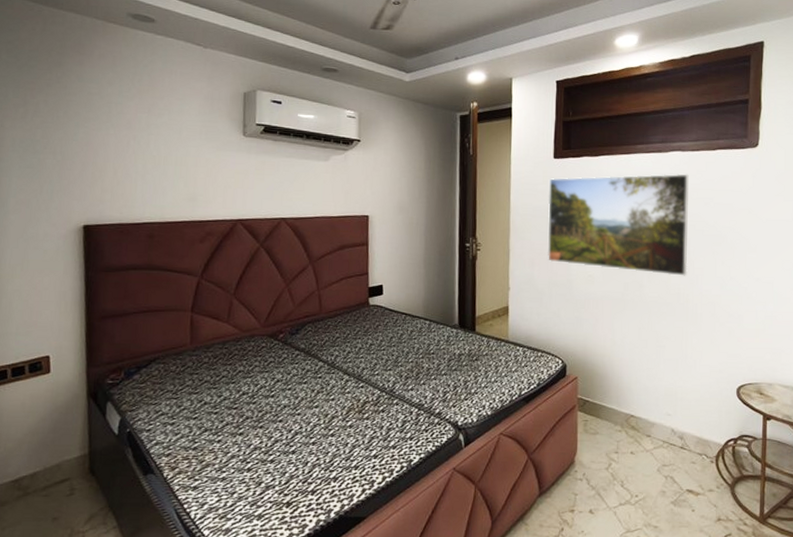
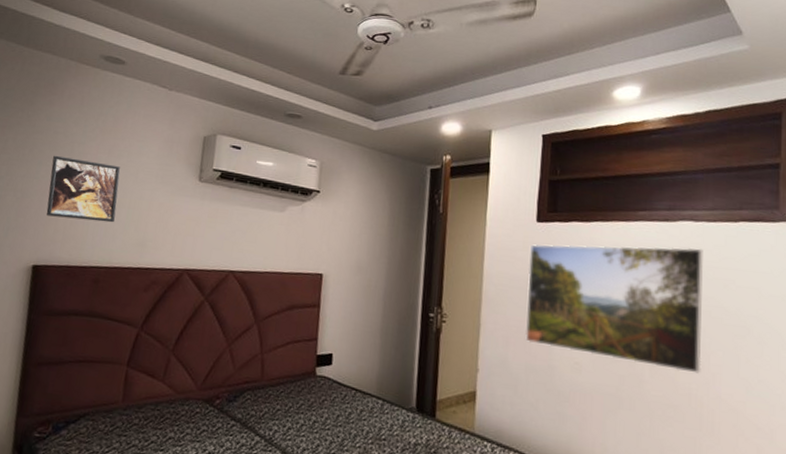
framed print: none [90,116,164,180] -> present [46,155,121,223]

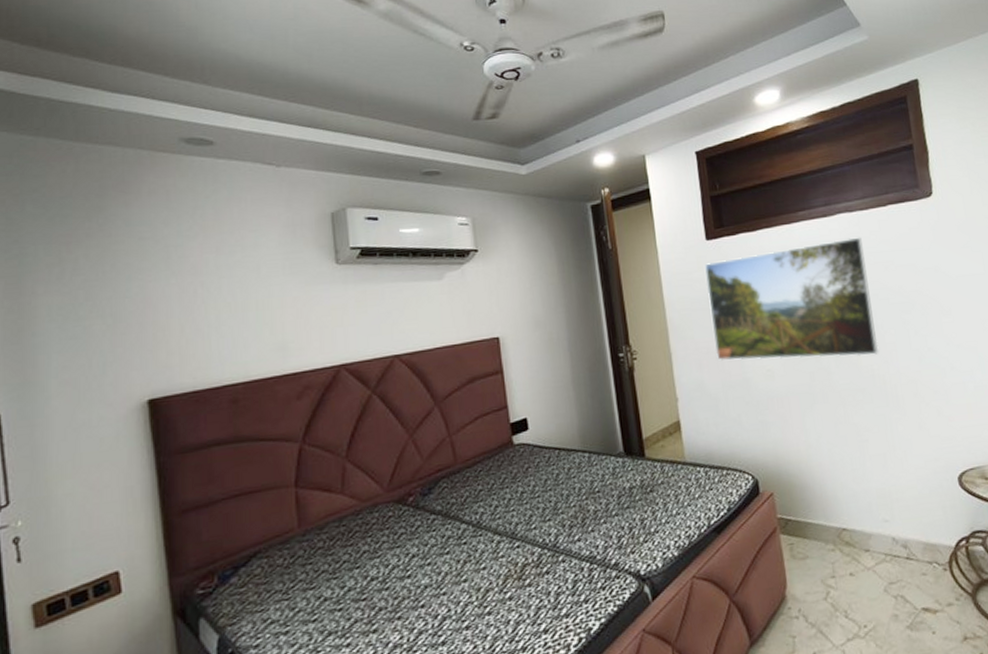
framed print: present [46,155,121,223] -> none [145,264,243,339]

